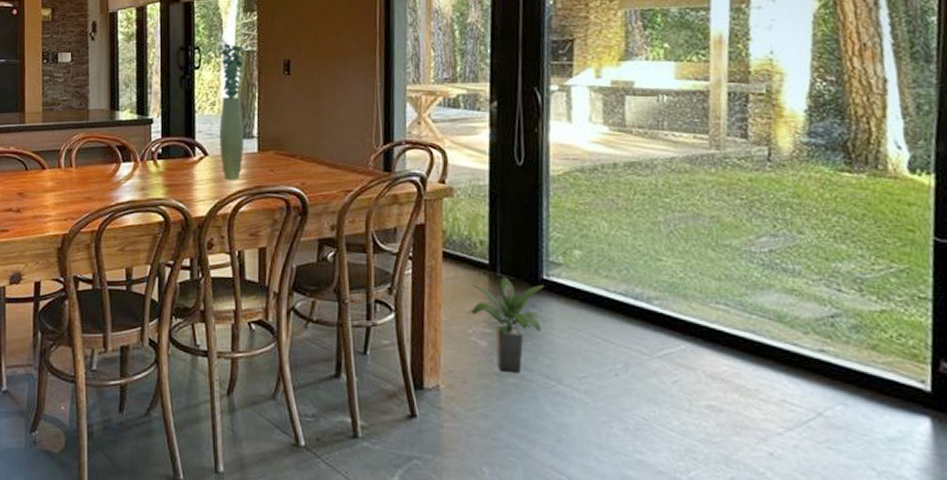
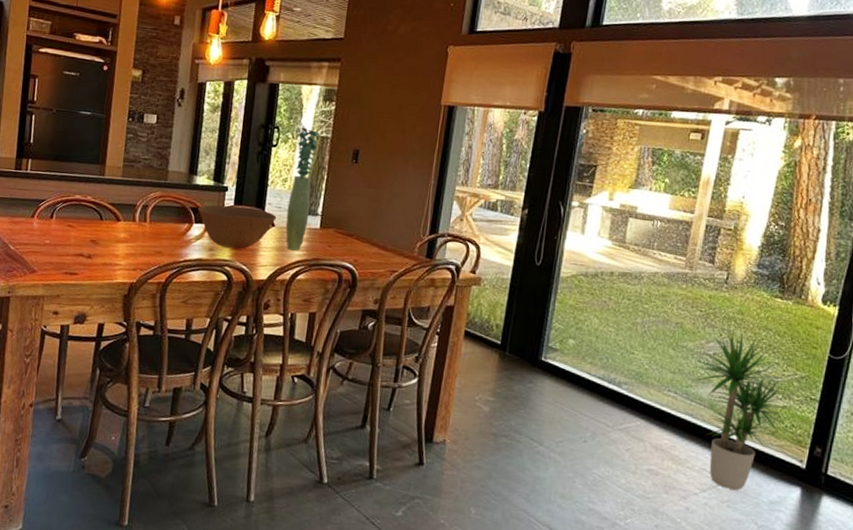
bowl: none [124,138,209,185] -> present [198,205,277,249]
potted plant: present [468,277,546,372] -> none [477,356,541,434]
potted plant: none [744,222,898,426] -> present [693,332,792,490]

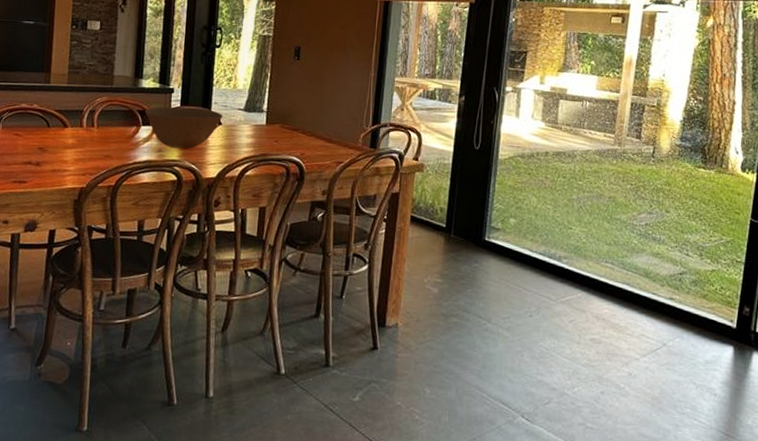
vase: present [285,122,320,251] -> none [232,22,262,148]
potted plant: present [693,332,792,490] -> none [627,203,721,353]

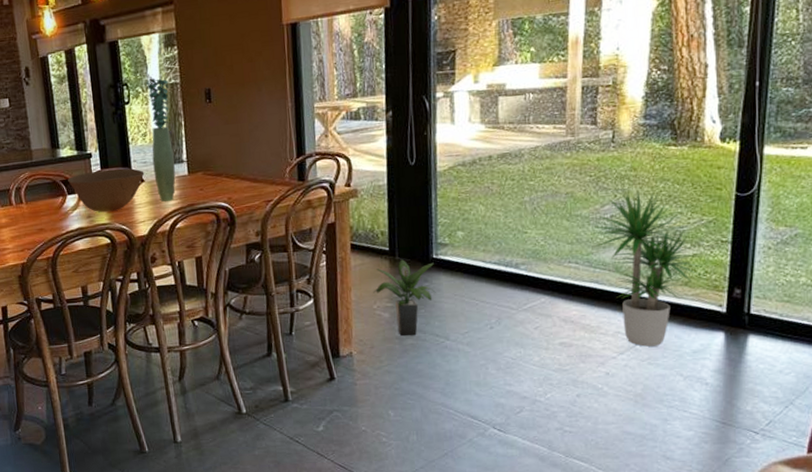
vase: none [232,22,262,148] -> present [146,73,176,202]
potted plant: none [426,238,485,314] -> present [373,259,436,336]
potted plant: none [627,203,721,353] -> present [591,190,705,347]

